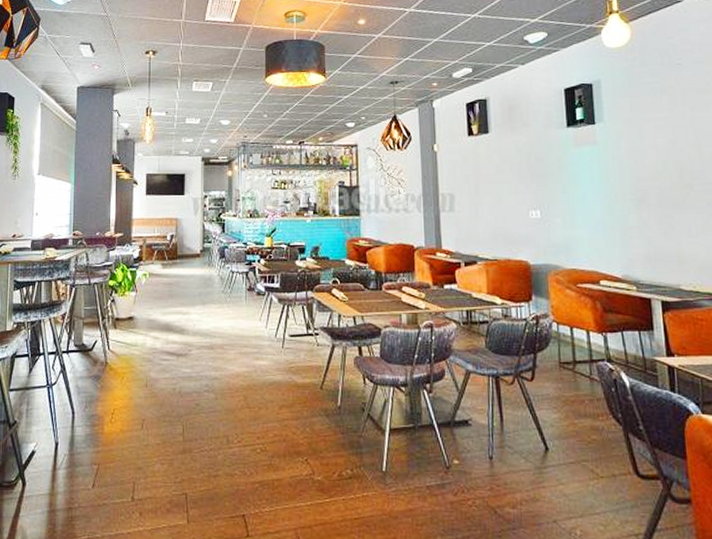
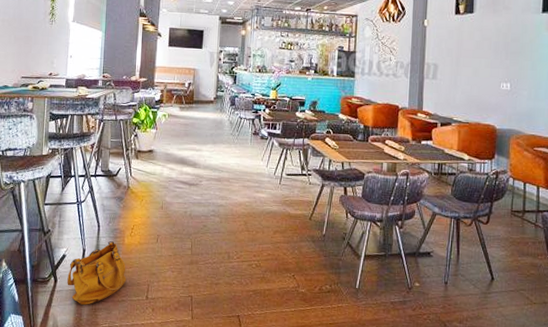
handbag: none [37,429,108,513] -> present [67,240,127,305]

